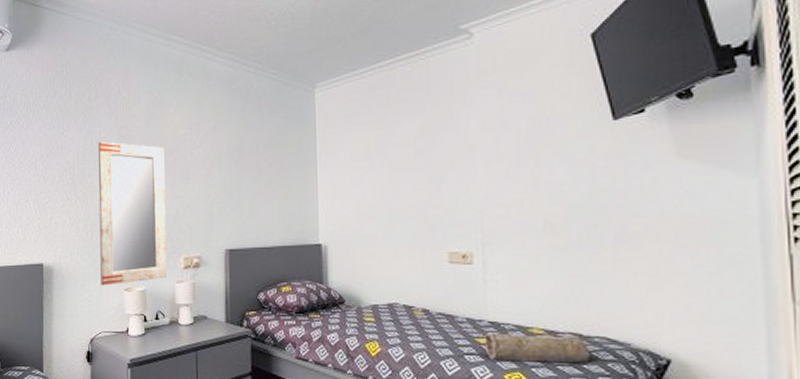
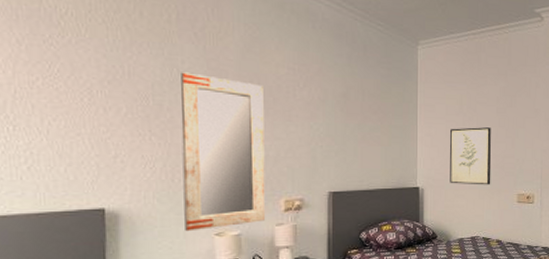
wall art: none [356,172,411,242] -> present [450,127,492,185]

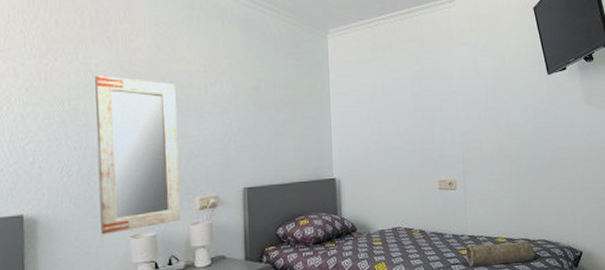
wall art: present [450,127,492,185] -> none [365,113,410,173]

